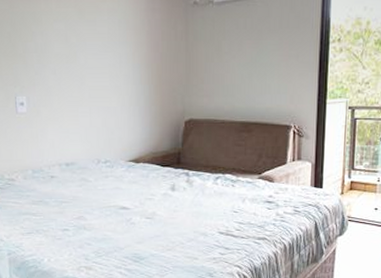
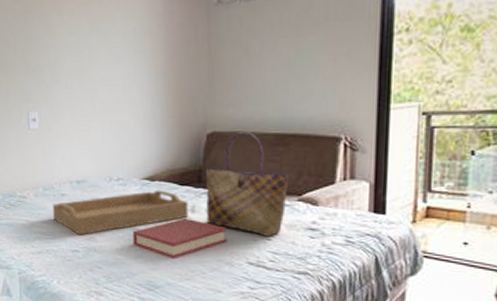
serving tray: none [41,171,170,215] -> present [52,190,189,236]
hardback book: none [119,195,202,232] -> present [133,218,227,258]
tote bag: none [184,120,251,209] -> present [206,132,288,236]

